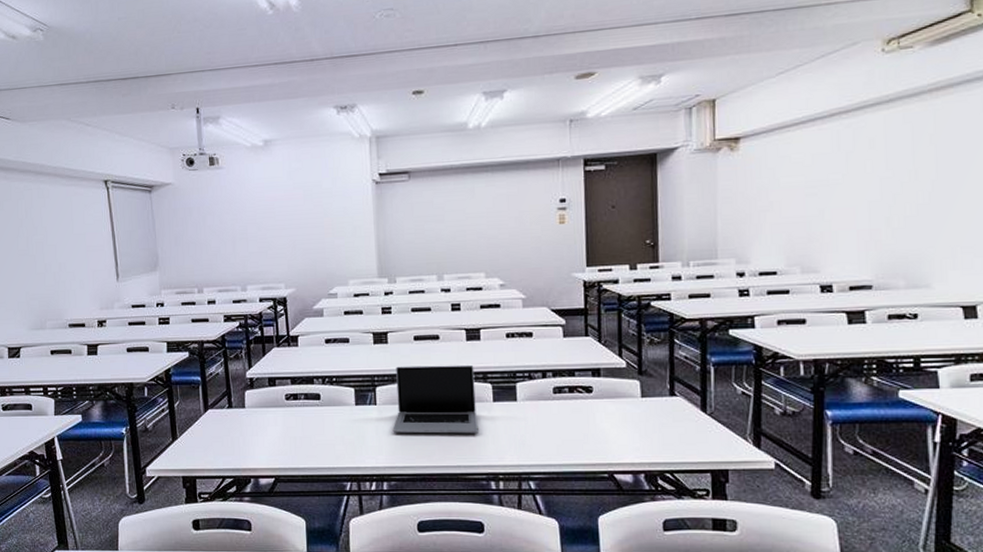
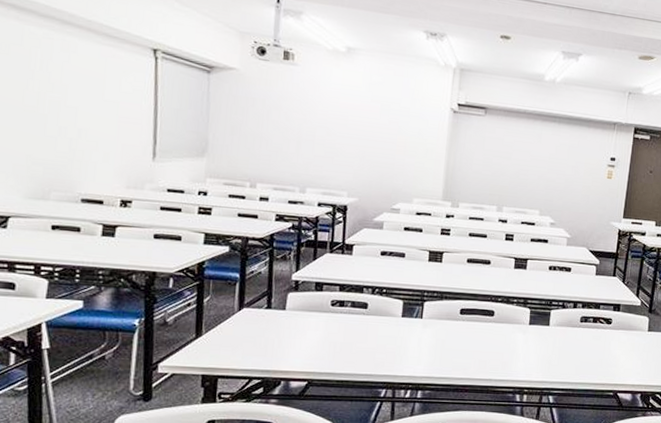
laptop: present [392,364,478,434] -> none [434,285,517,352]

